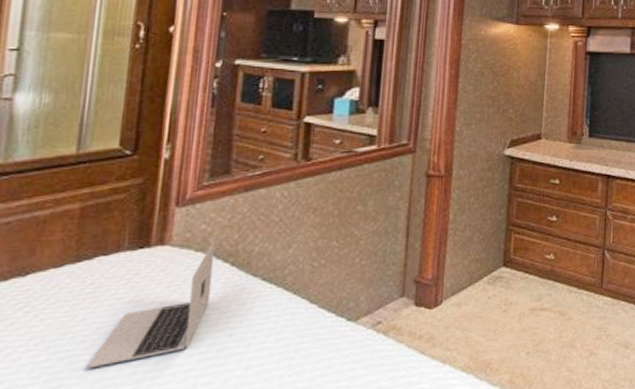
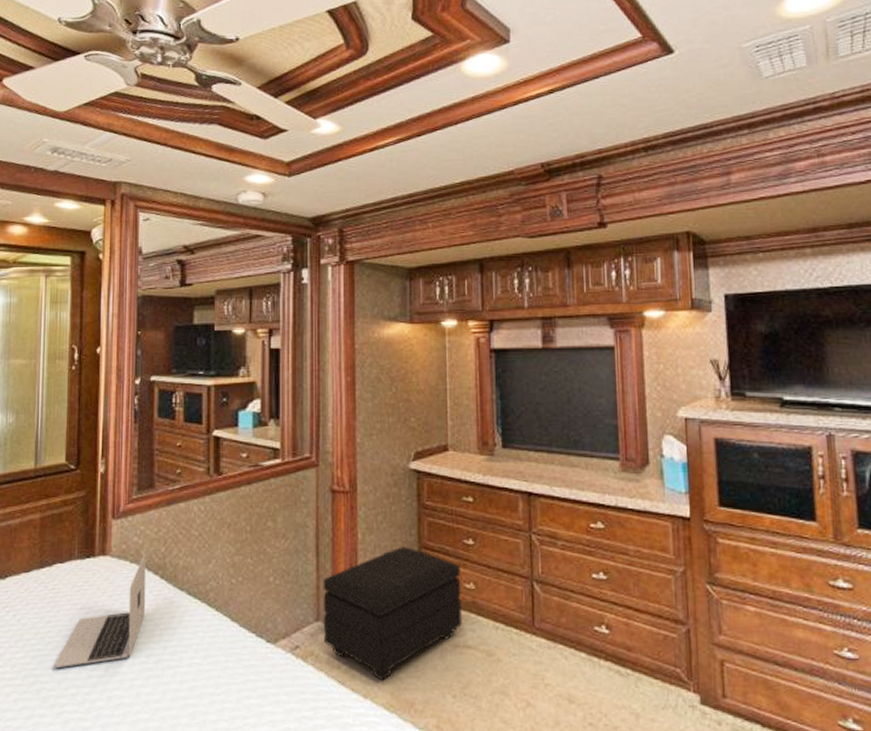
footstool: none [408,225,543,346] -> present [323,547,462,681]

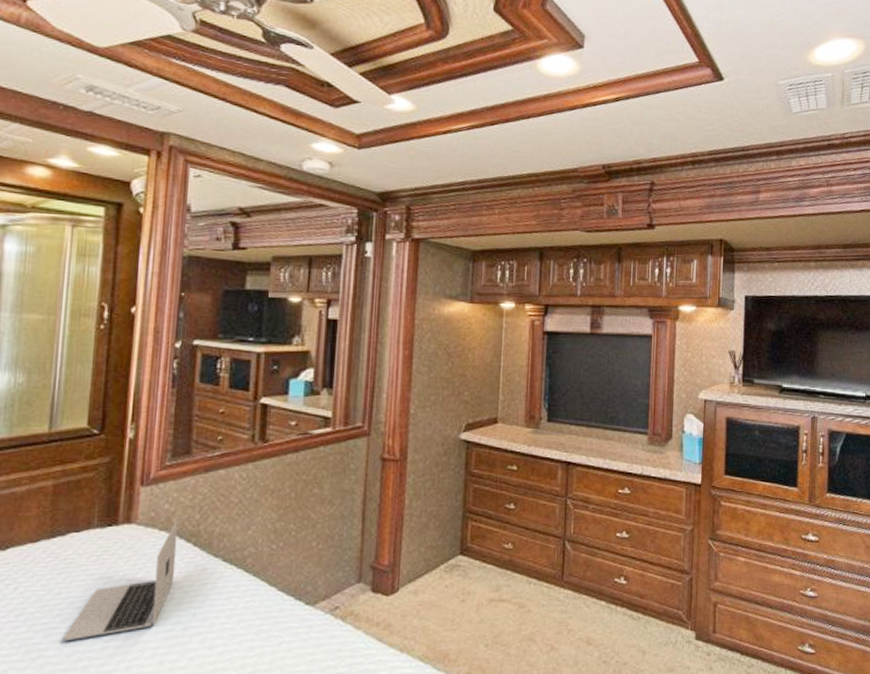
footstool: present [323,547,462,681] -> none [365,511,501,635]

